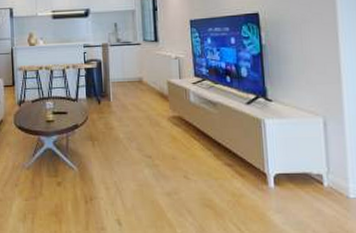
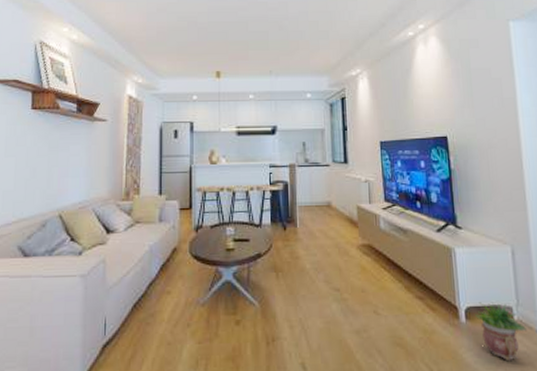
potted plant: none [284,170,336,223] -> present [475,302,526,360]

